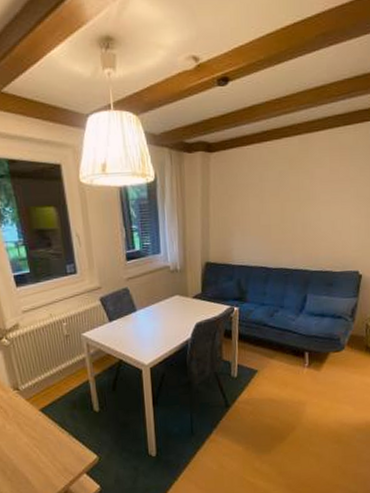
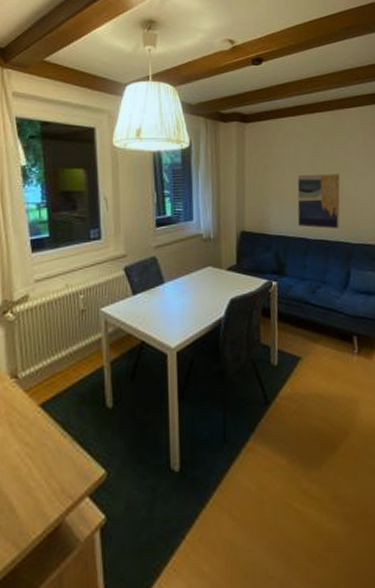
wall art: none [259,203,303,258] -> present [297,174,340,229]

